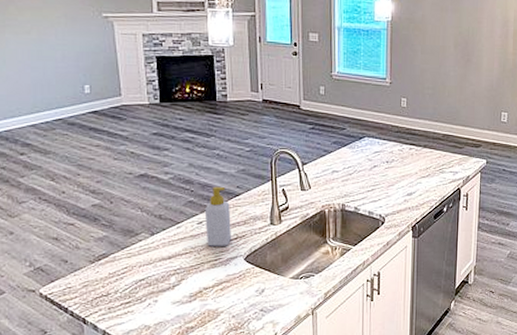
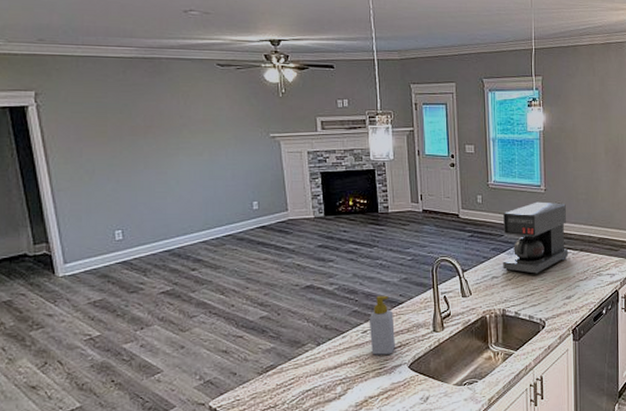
coffee maker: none [344,95,411,170] -> present [502,201,568,275]

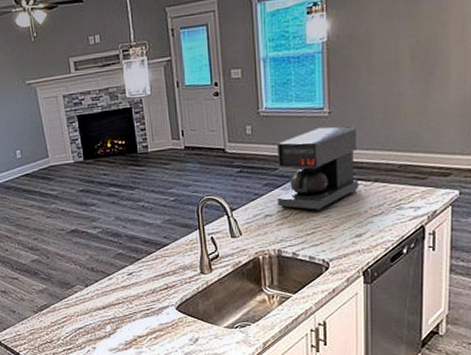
soap bottle: present [369,295,395,355] -> none [133,237,161,297]

